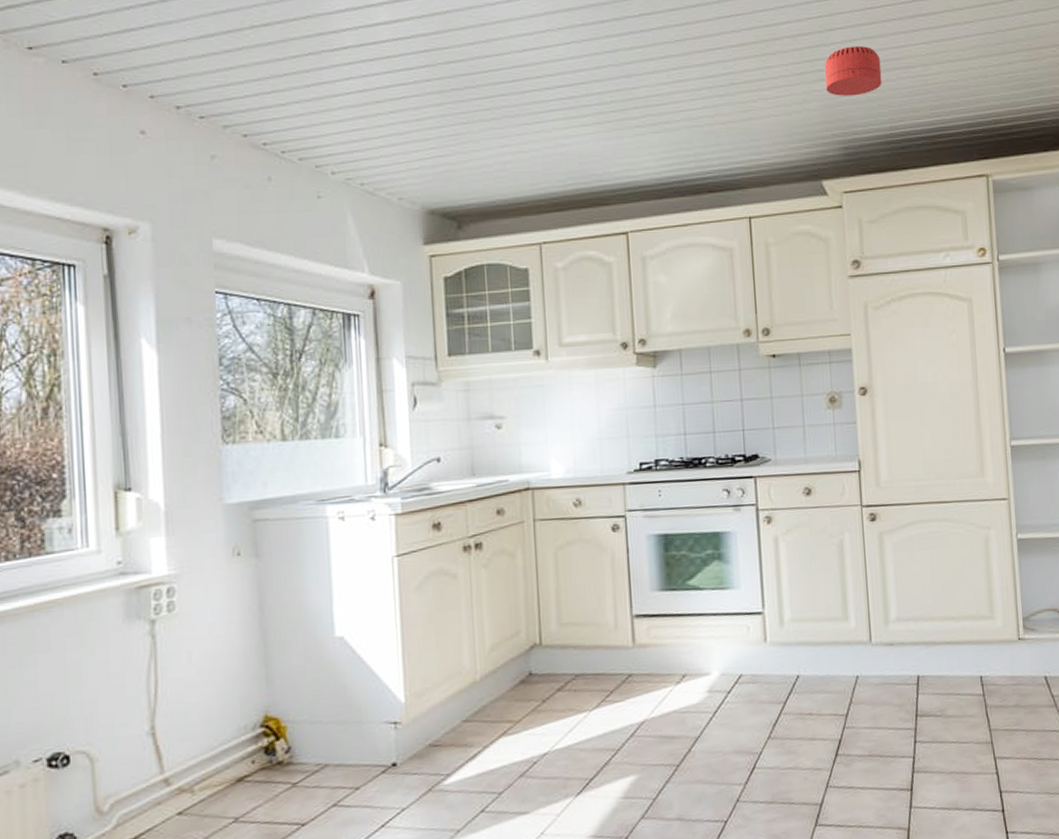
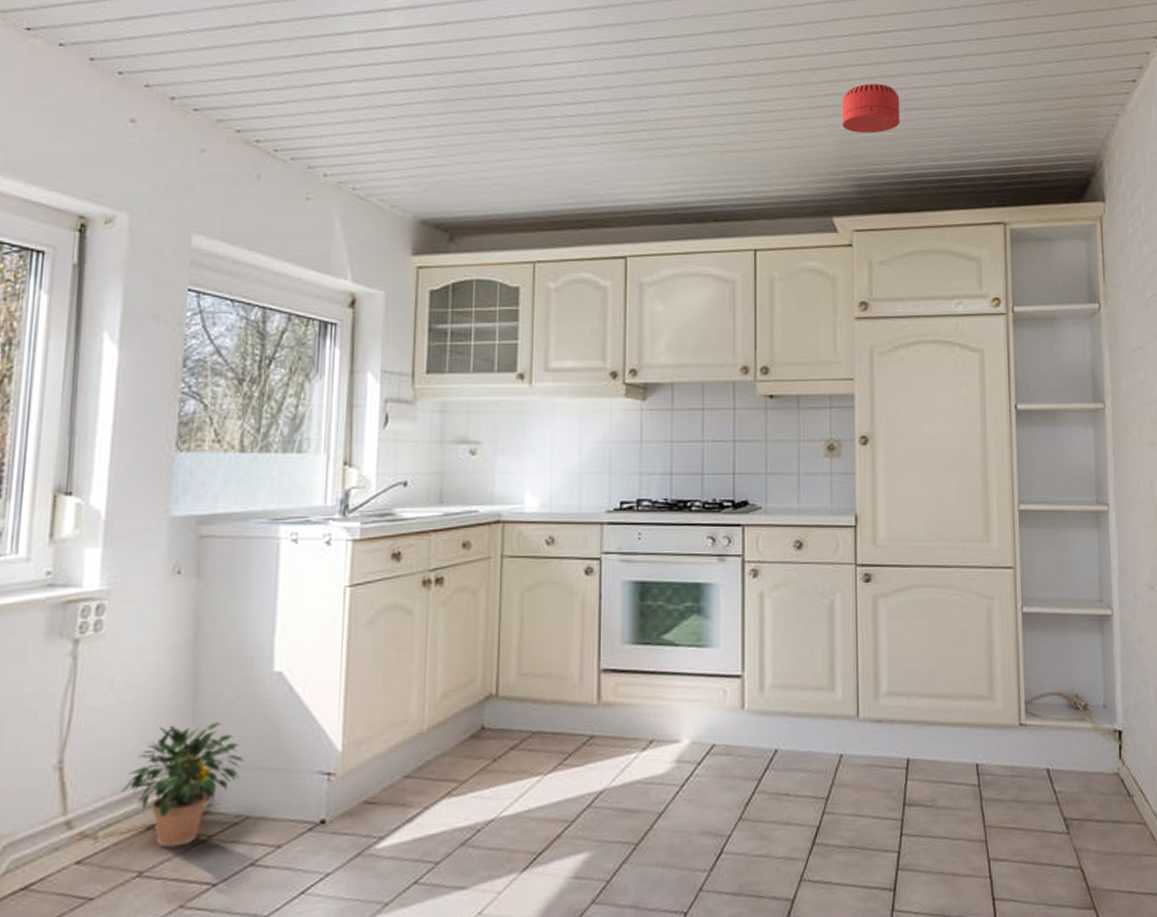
potted plant: none [209,684,318,796] -> present [120,722,245,848]

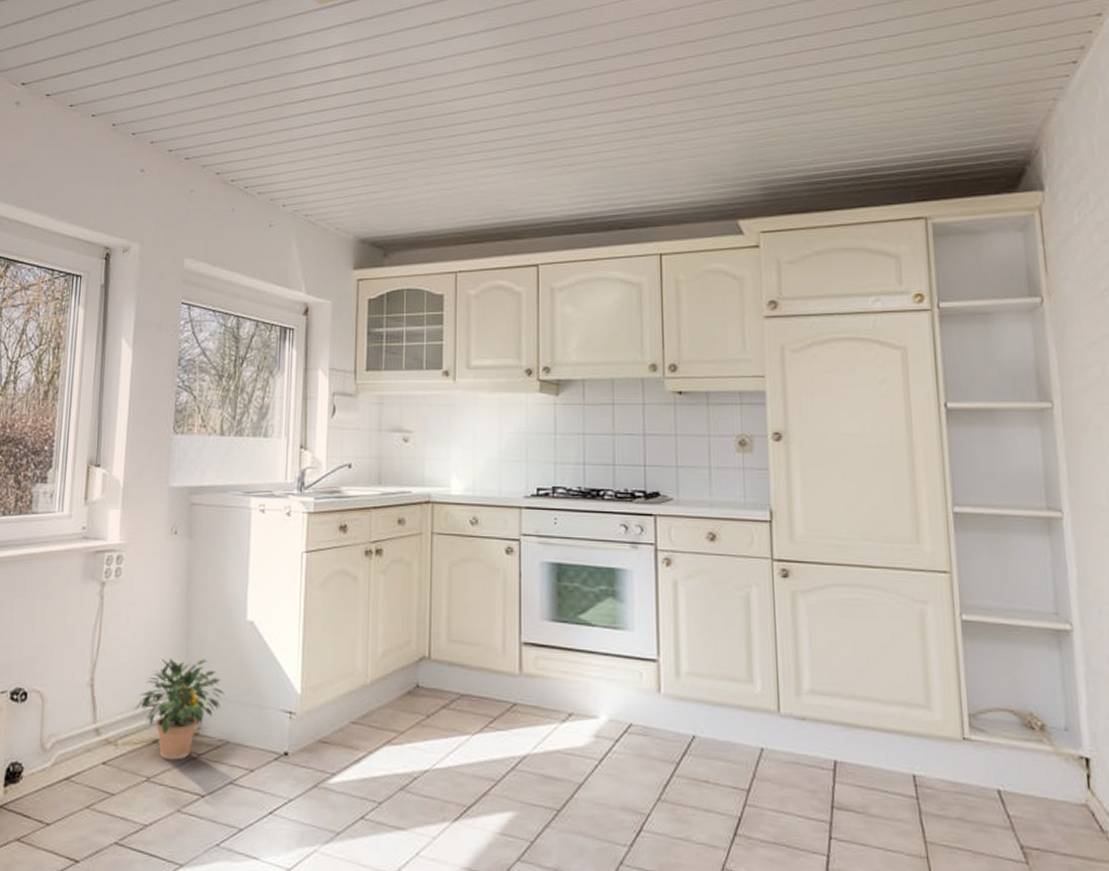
smoke detector: present [841,83,900,134] -> none [744,89,806,138]

